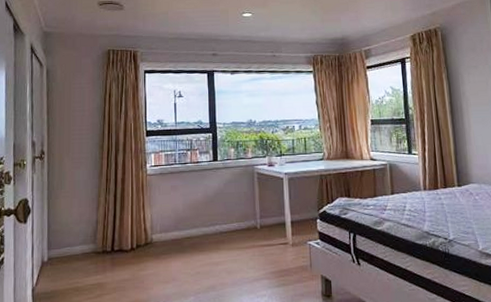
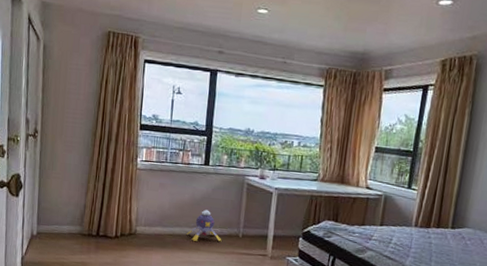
plush toy: none [204,205,241,242] -> present [186,209,222,242]

